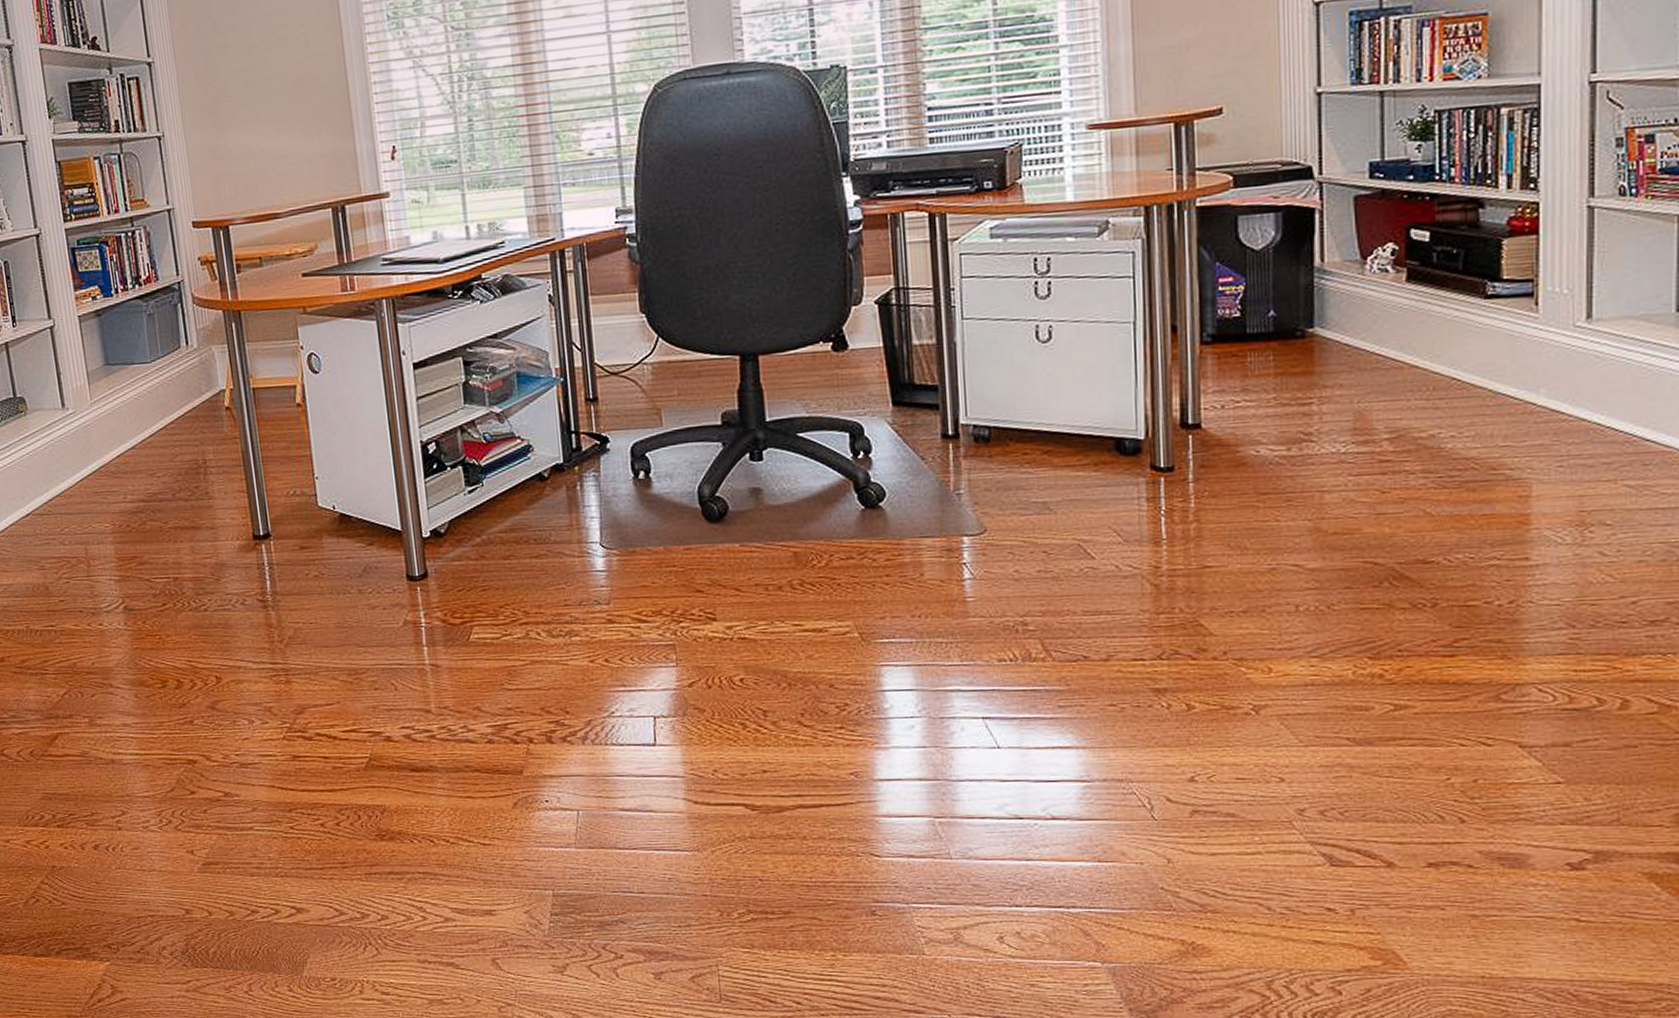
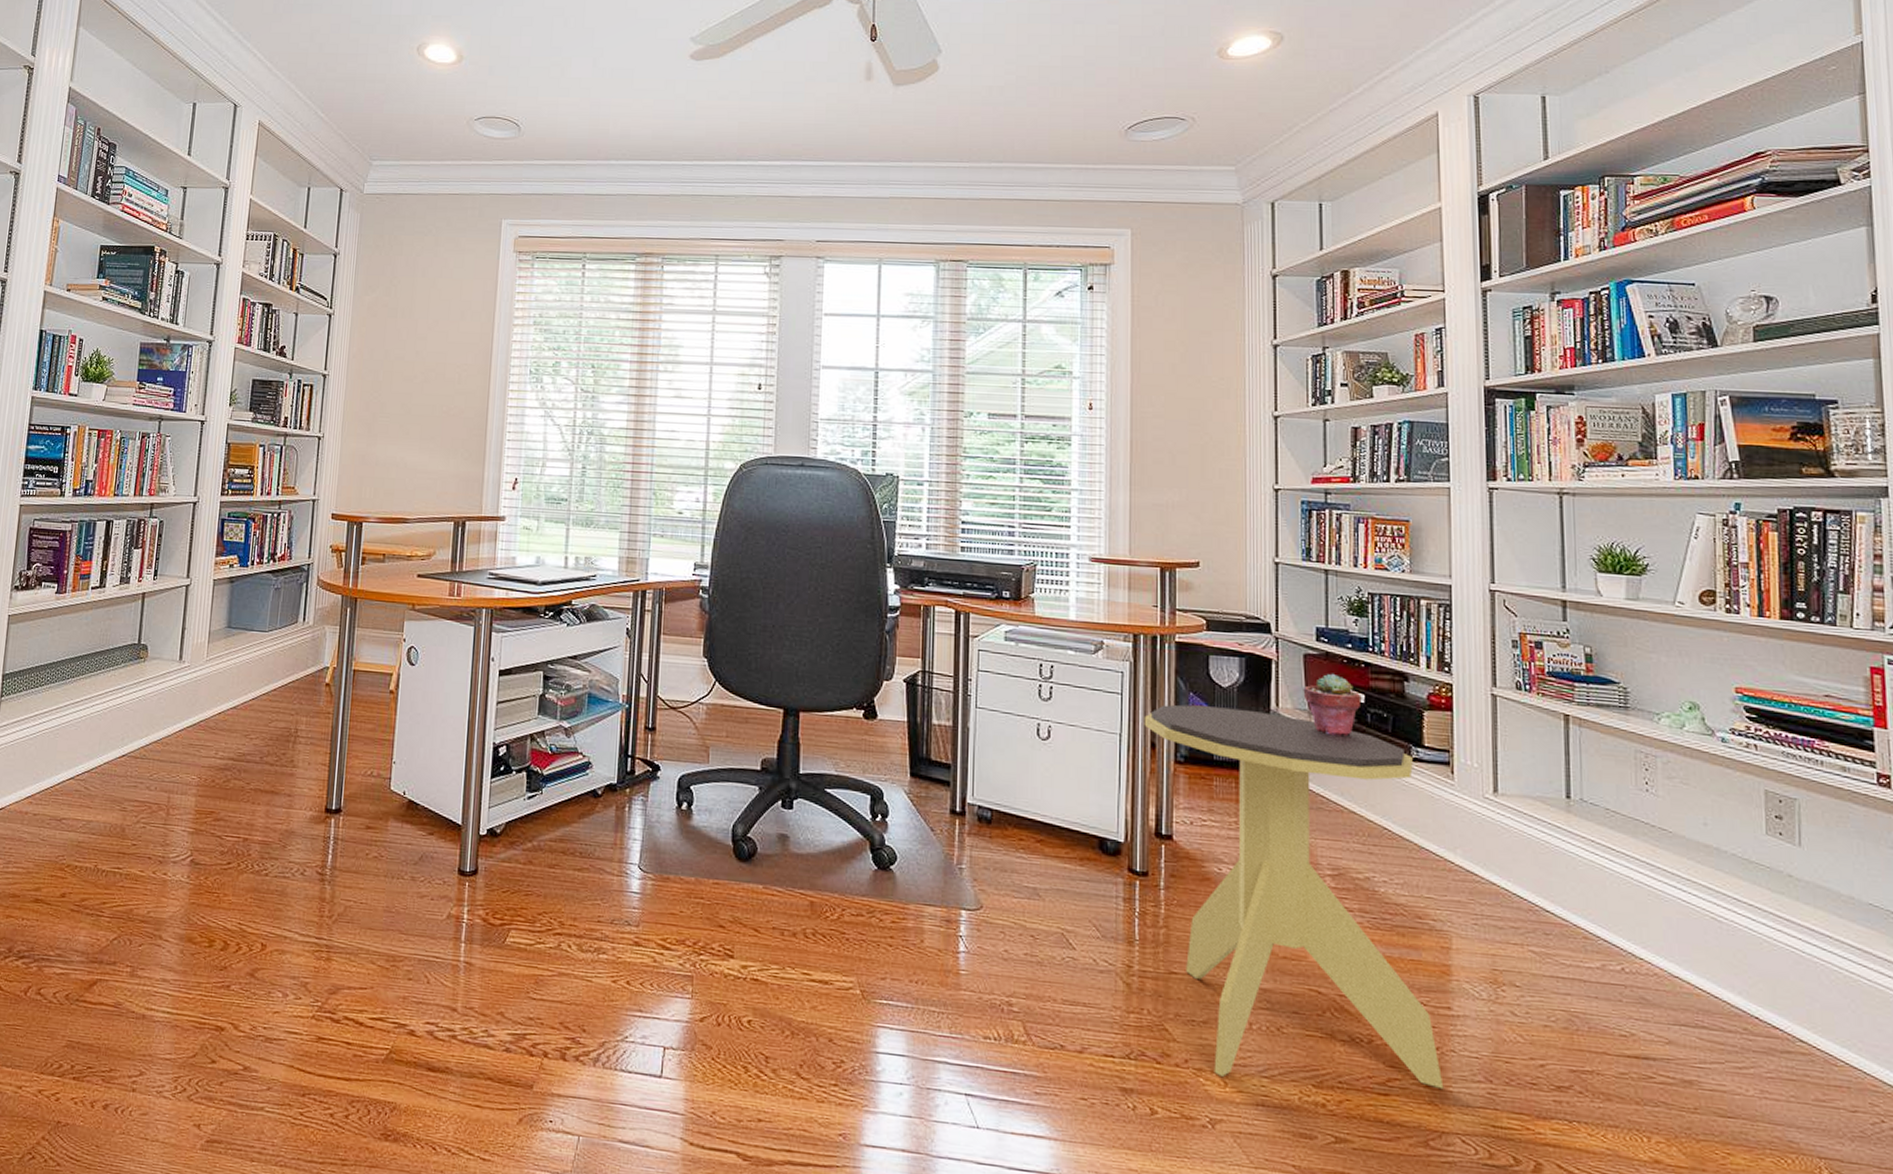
side table: none [1162,270,1519,663] -> present [1144,704,1444,1090]
potted succulent: none [1353,213,1426,285] -> present [1303,673,1362,737]

